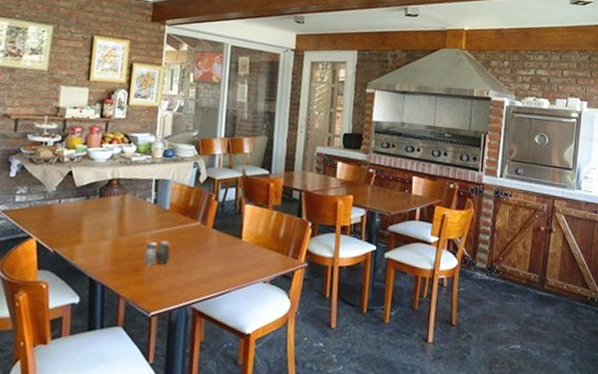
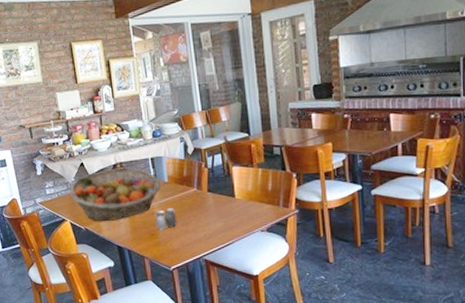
fruit basket: none [44,184,161,246] -> present [69,167,161,222]

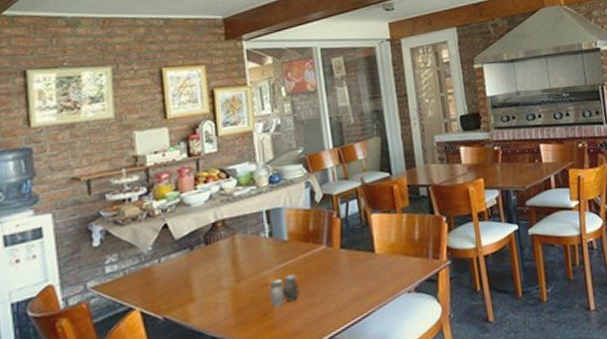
fruit basket: present [69,167,161,222] -> none [142,224,279,306]

